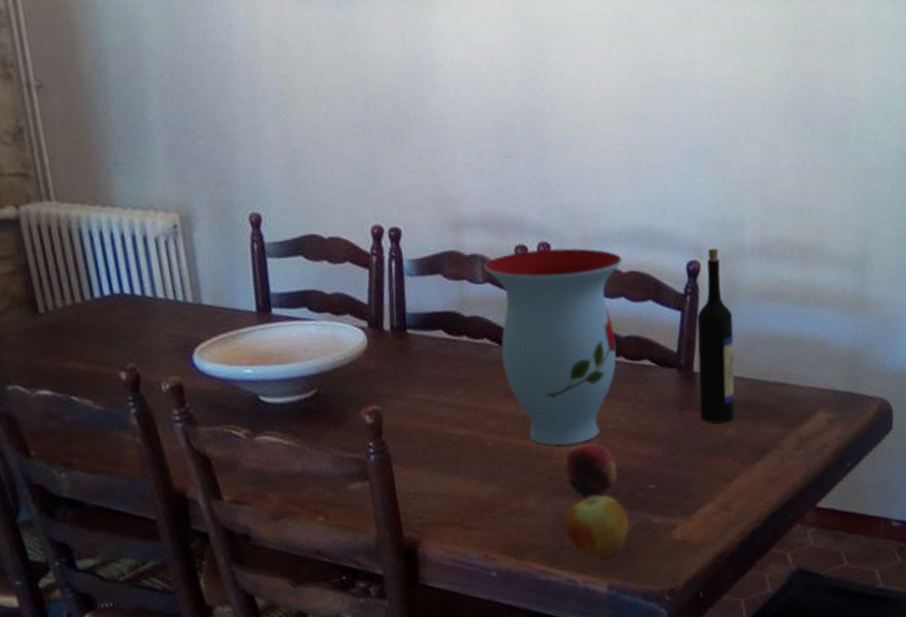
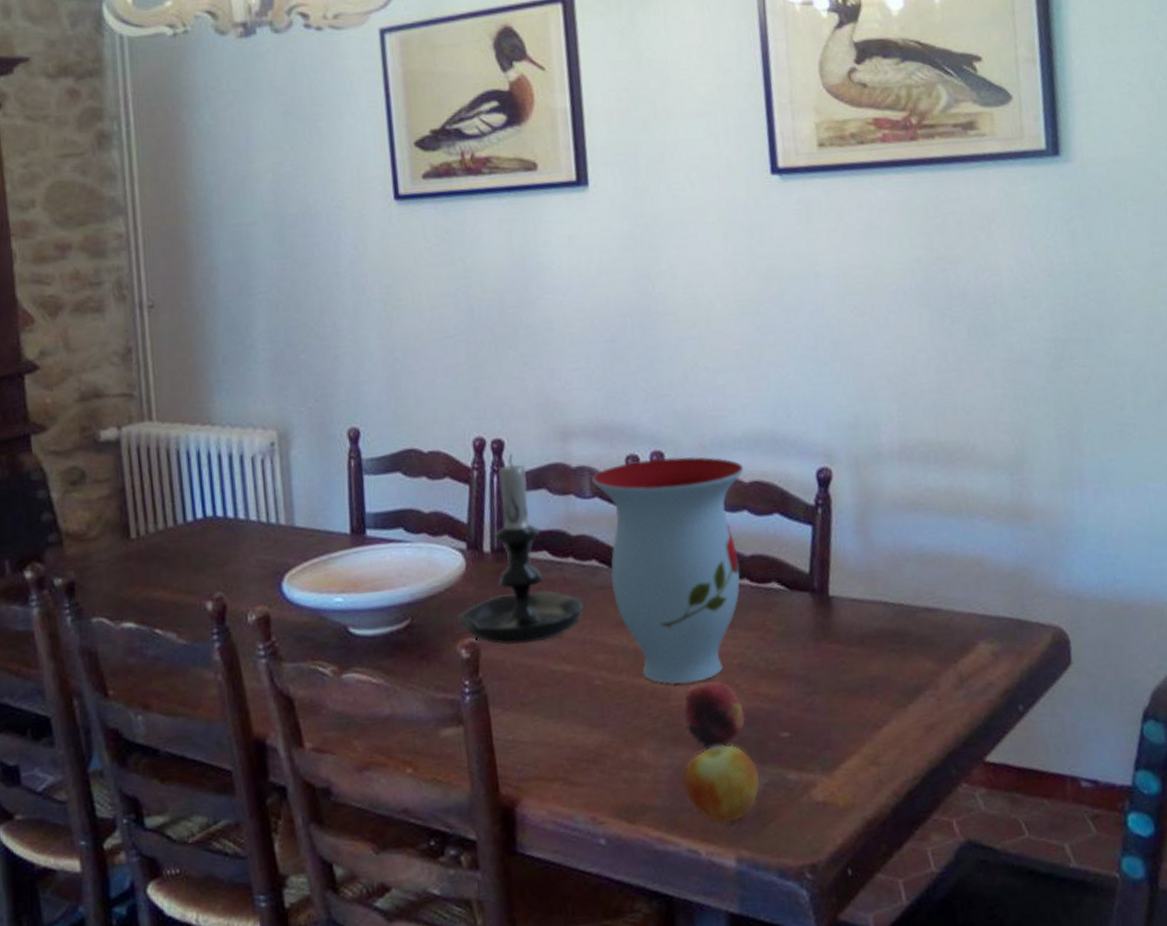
candle holder: none [360,241,477,412] -> present [457,453,585,645]
wine bottle: present [697,248,735,423] -> none [831,453,879,657]

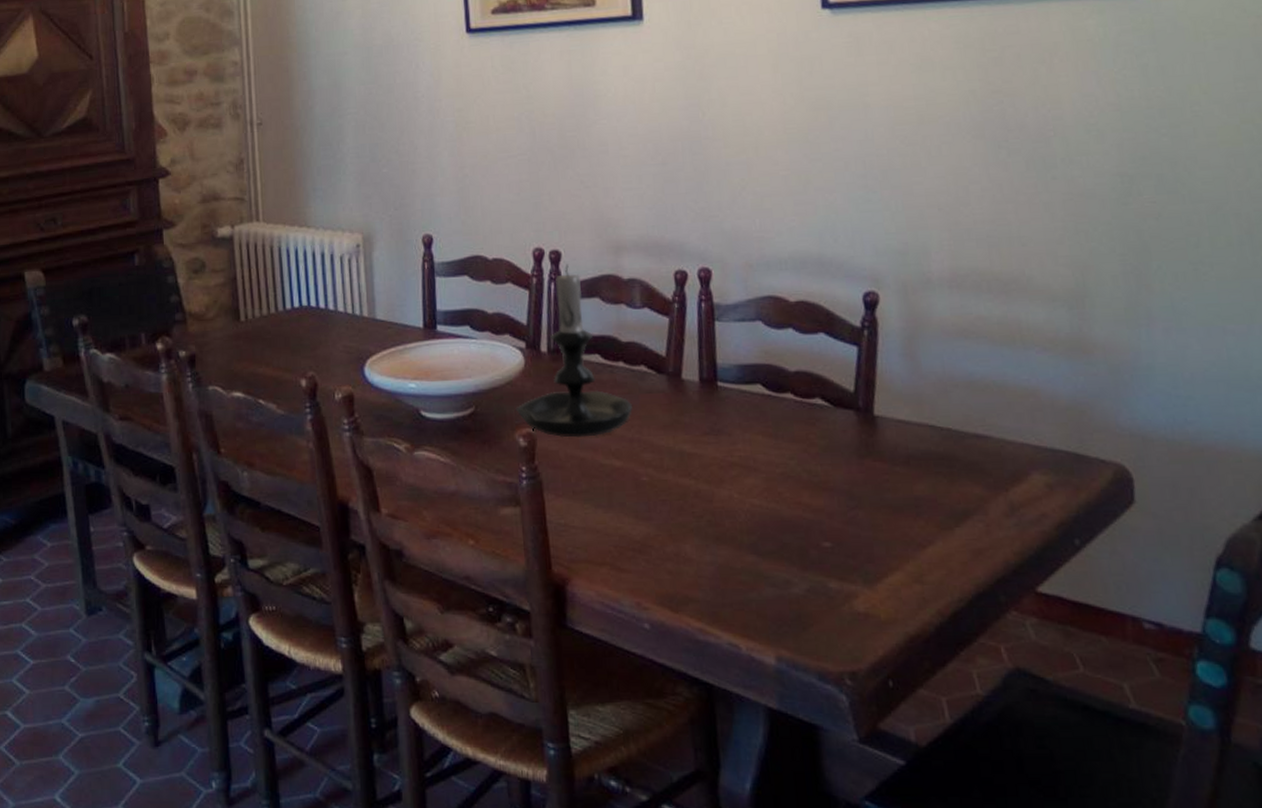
vase: present [592,456,744,685] -> none [642,274,790,487]
fruit: present [682,681,746,749] -> none [725,488,788,550]
apple: present [683,743,761,823] -> none [725,547,802,622]

